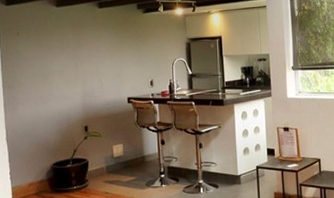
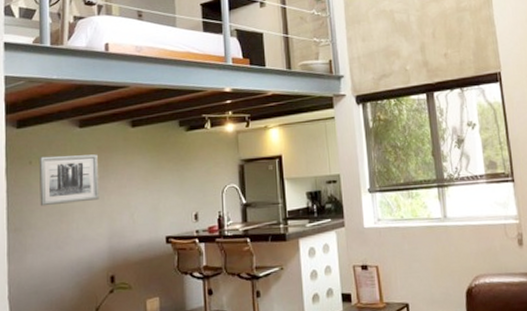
wall art: none [25,29,74,69] -> present [38,154,99,207]

